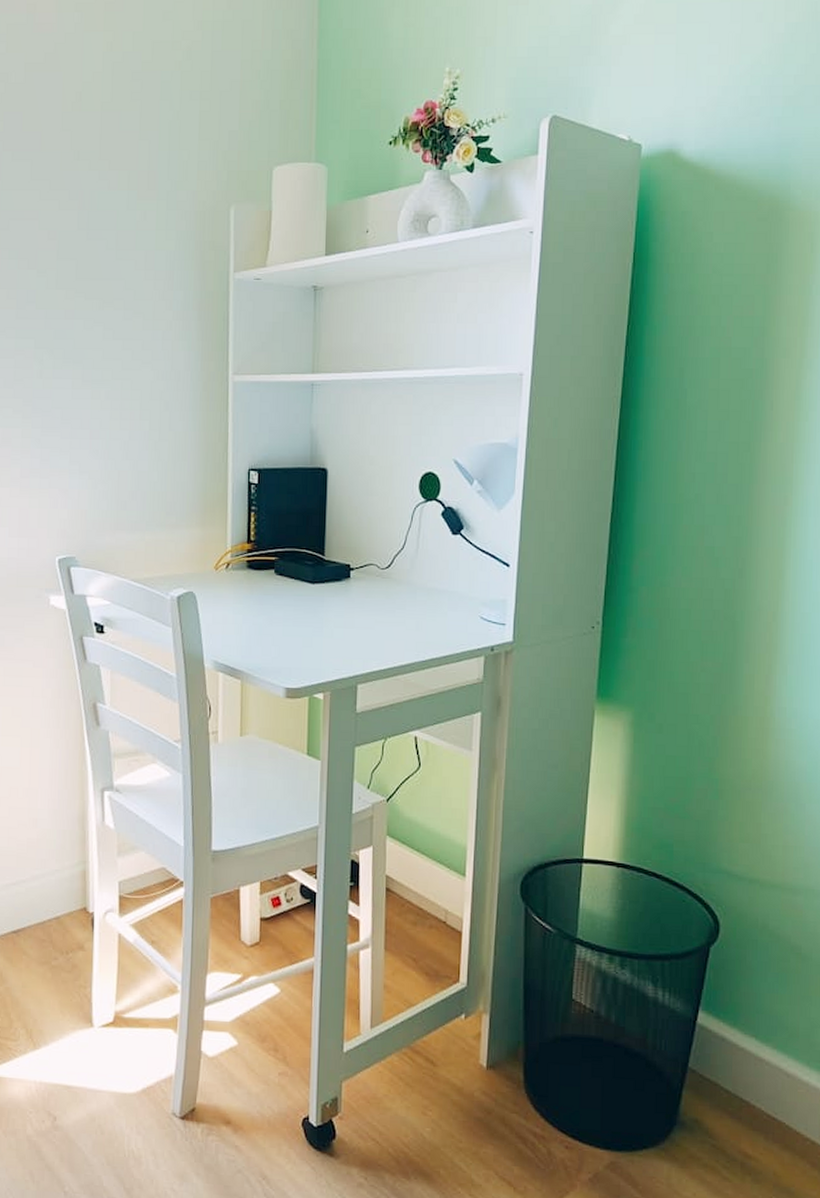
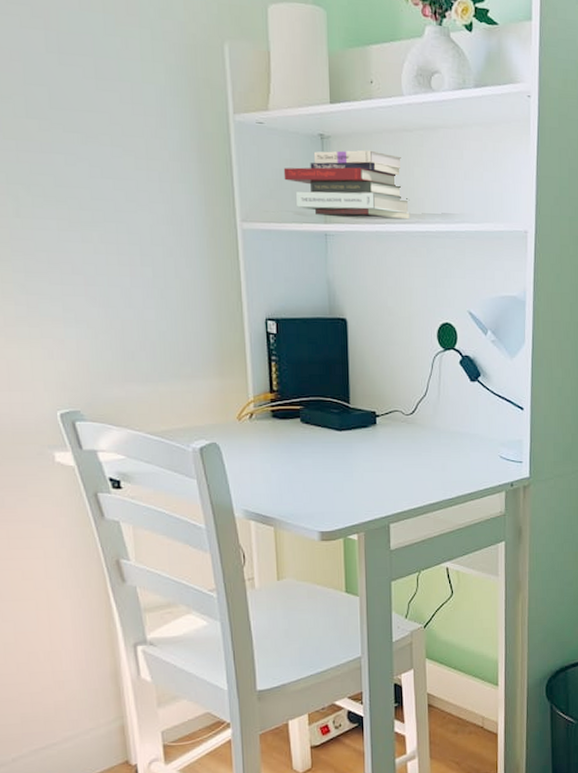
books: none [276,298,399,368] -> present [283,150,410,220]

